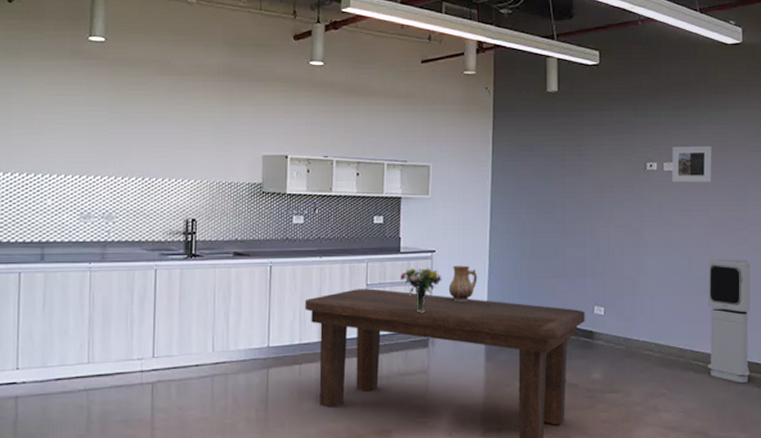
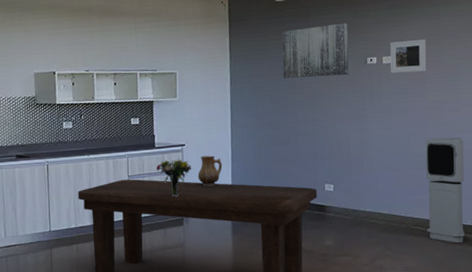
wall art: none [552,121,627,181] -> present [282,23,349,78]

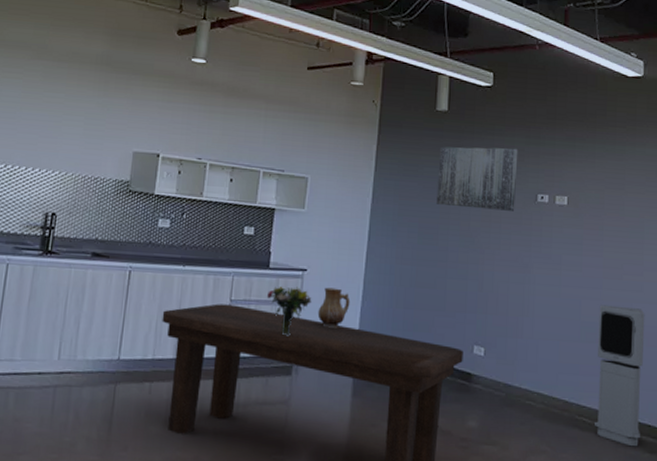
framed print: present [390,38,427,74] -> none [563,180,608,221]

